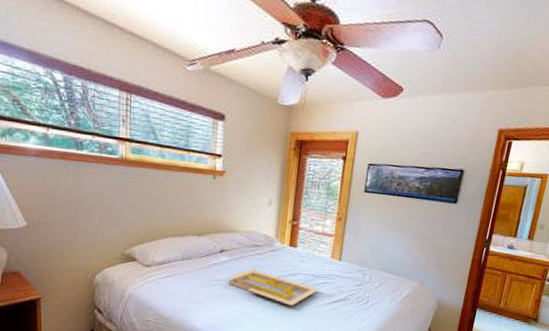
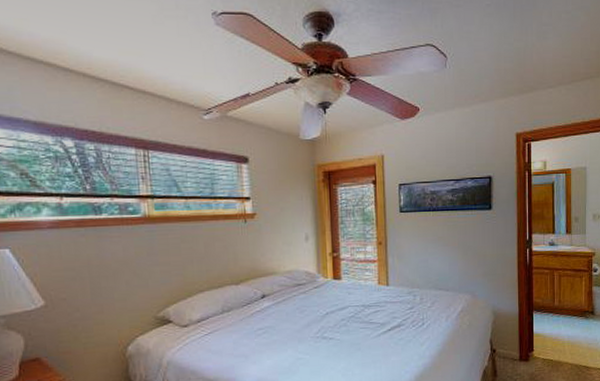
serving tray: present [228,268,319,306] -> none [274,309,371,343]

